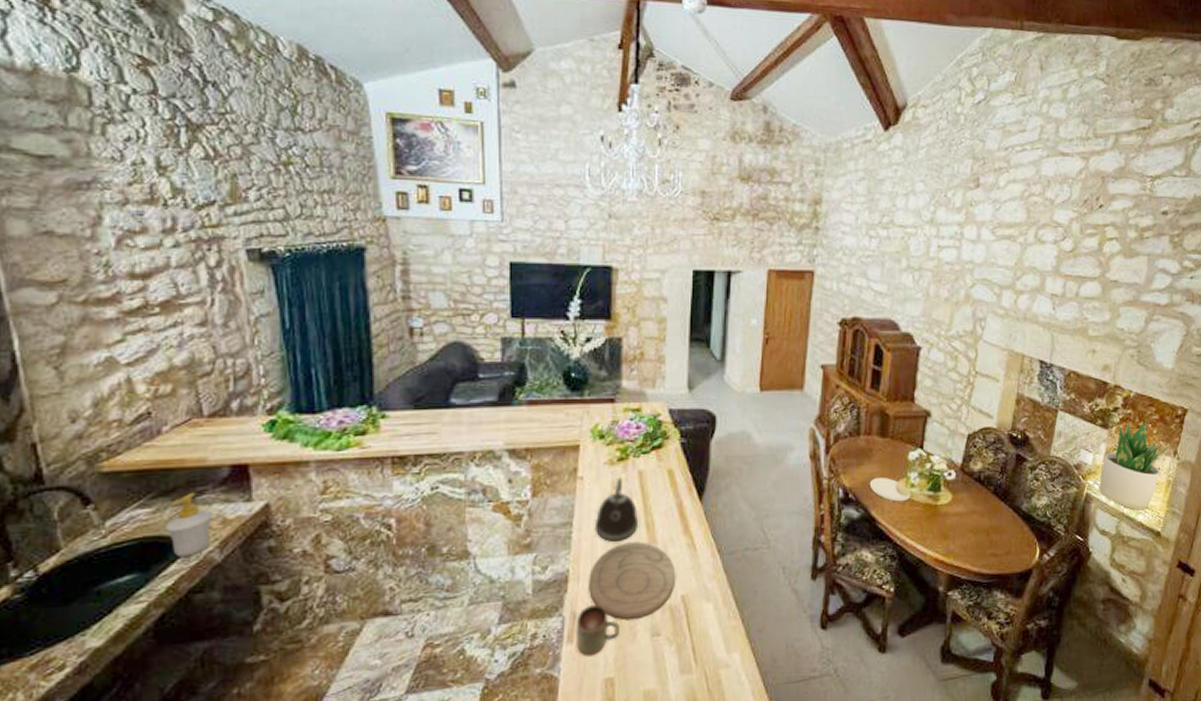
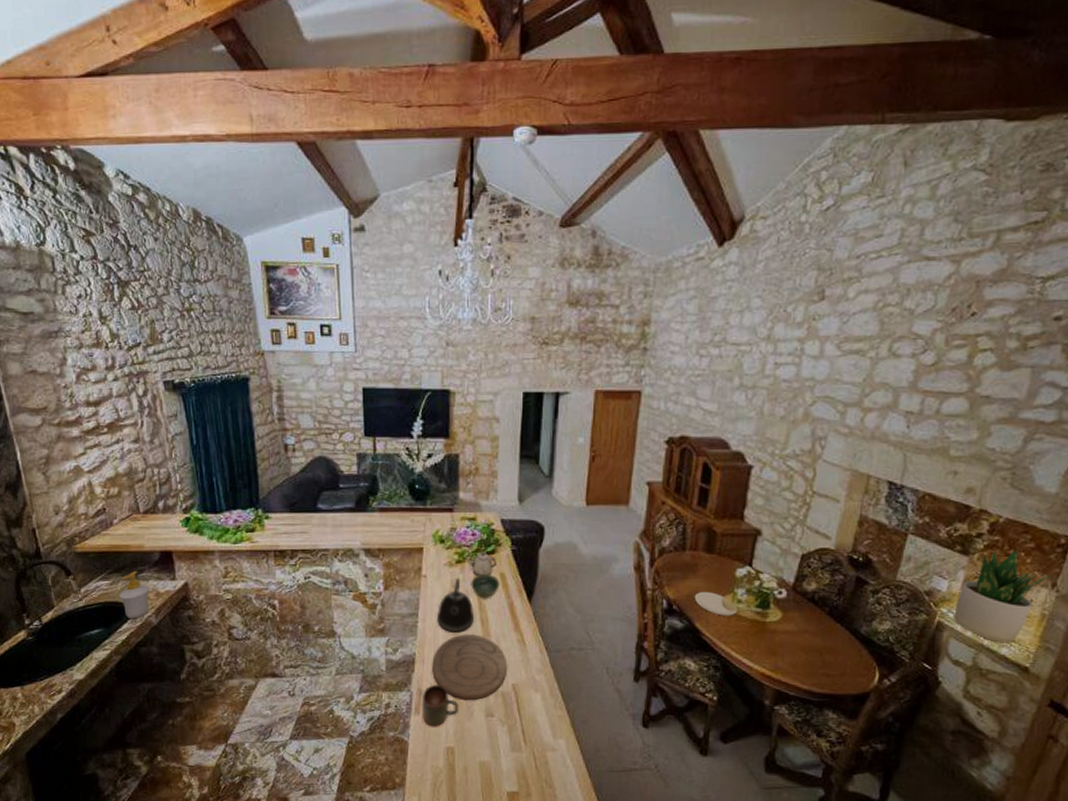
teapot: none [628,448,665,475] -> present [465,553,497,576]
bowl: none [634,471,668,501] -> present [471,573,500,599]

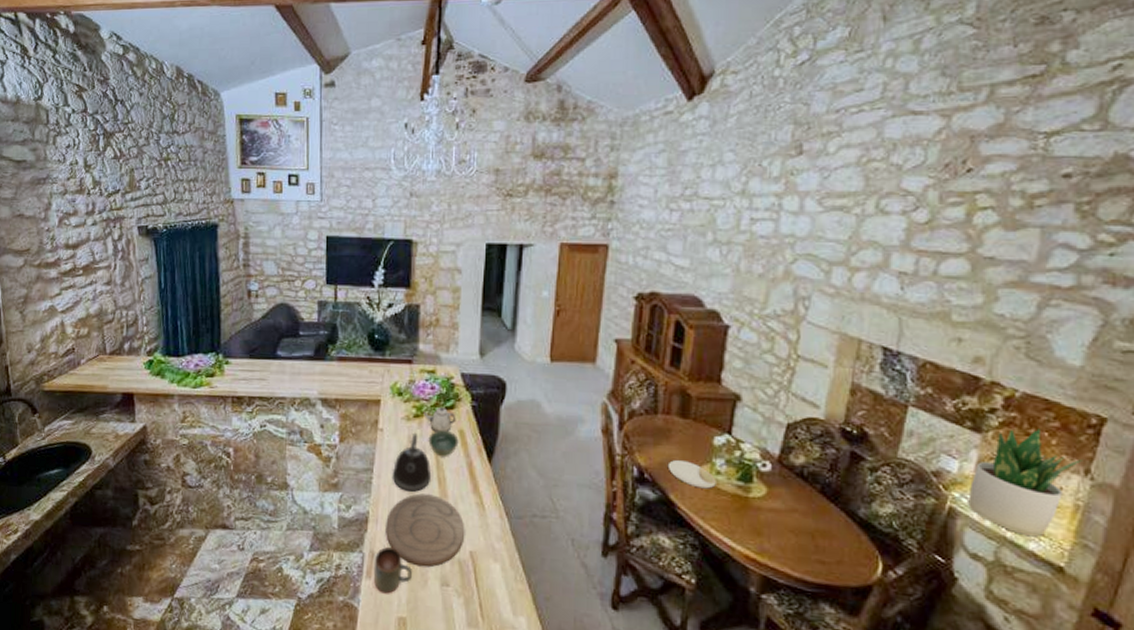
soap bottle: present [119,570,150,619] -> none [80,411,110,460]

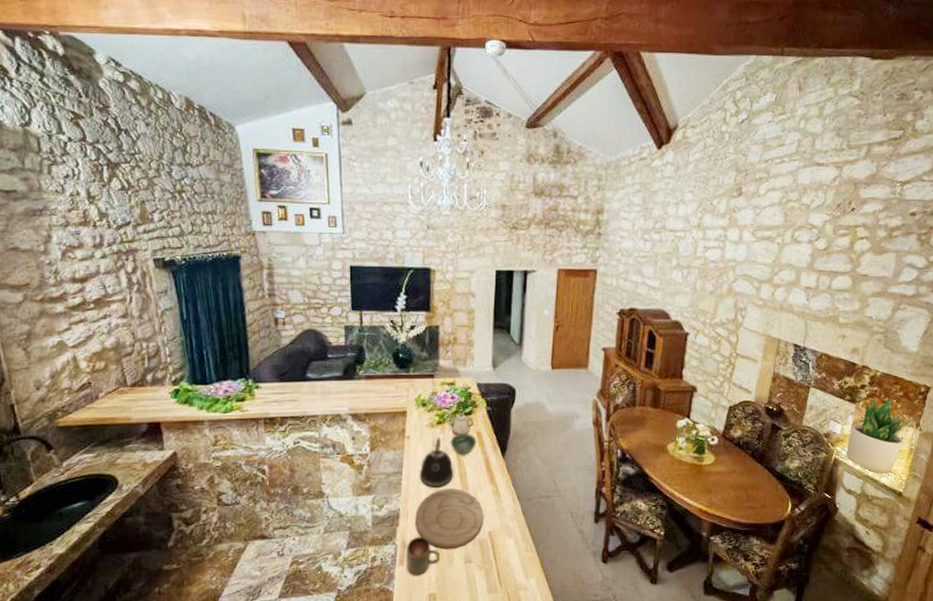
plate: present [667,460,716,489] -> none [643,441,679,462]

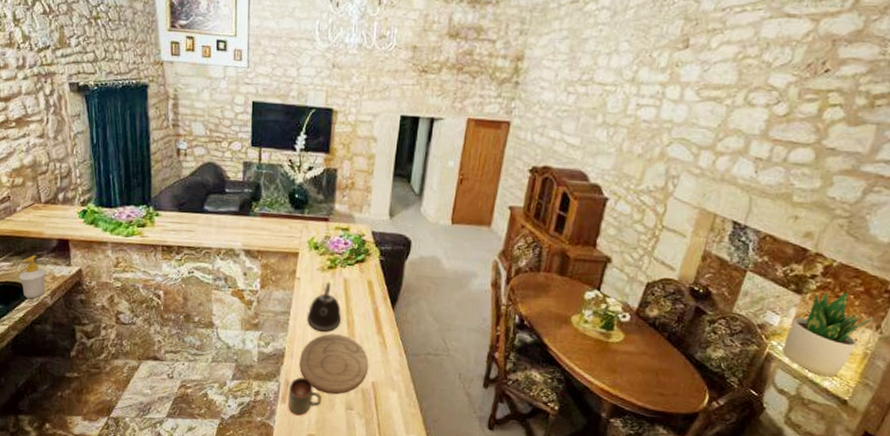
soap bottle: none [103,442,137,490] -> present [18,255,47,299]
teapot: present [445,414,474,435] -> none [336,261,366,282]
bowl: present [450,433,477,456] -> none [340,280,367,304]

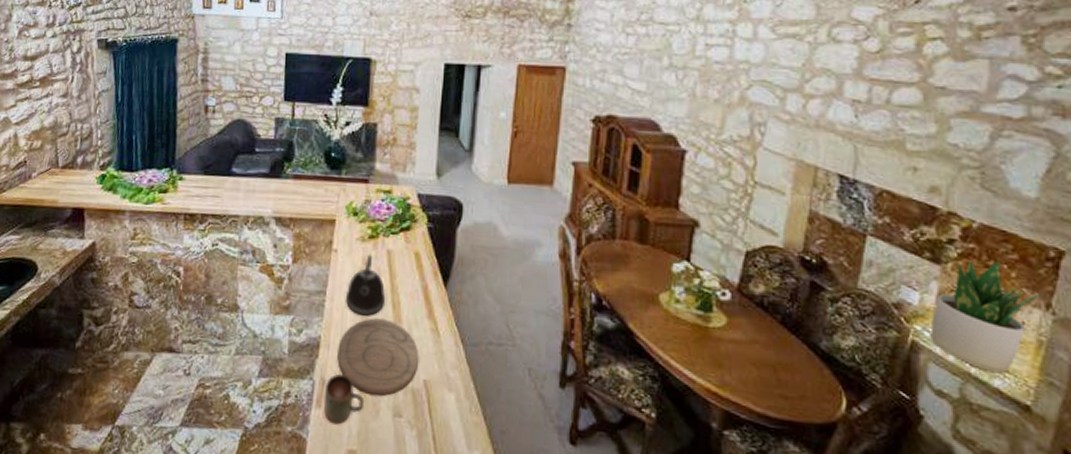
soap bottle: present [18,255,47,299] -> none [26,226,58,278]

